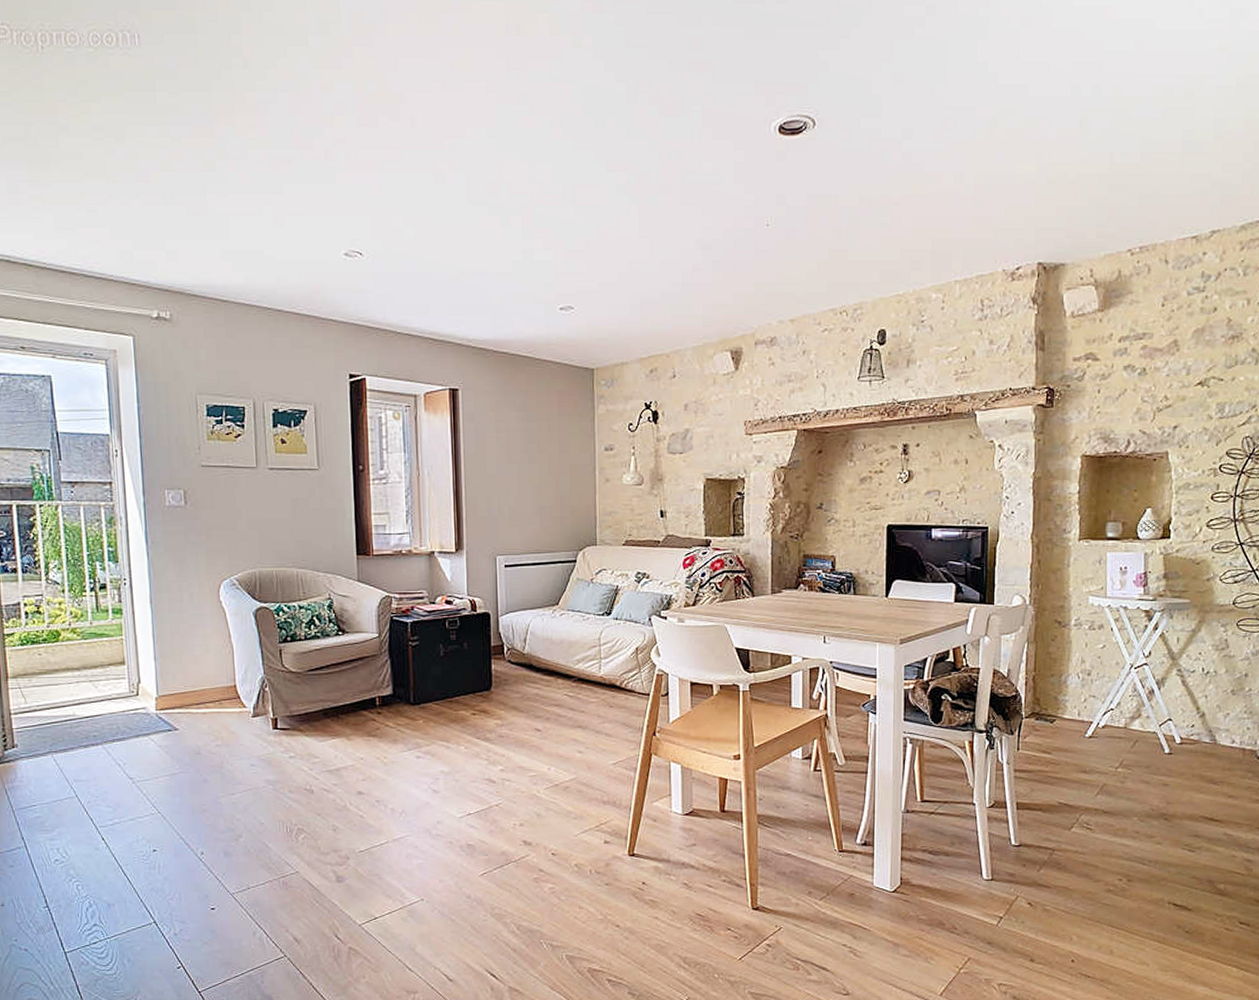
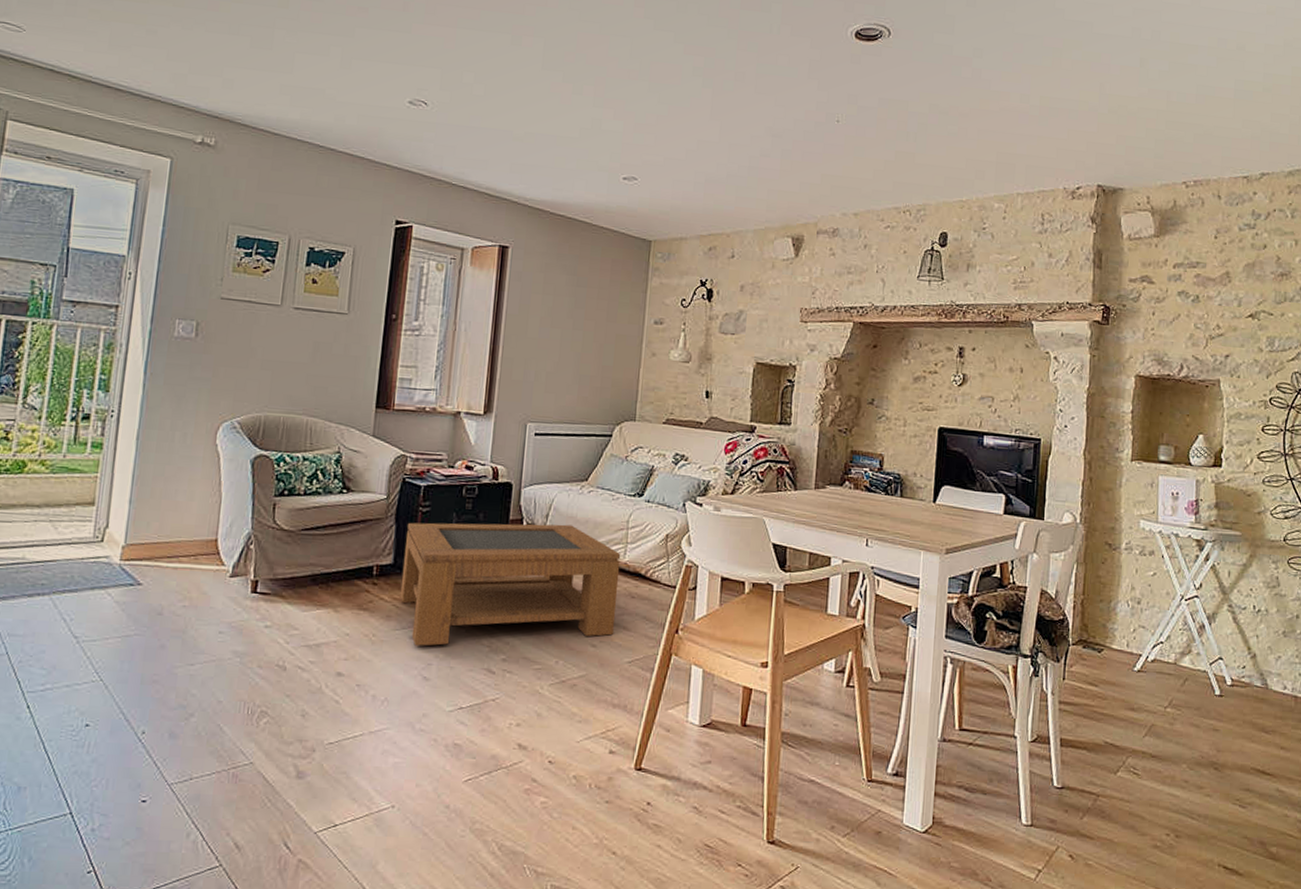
coffee table: none [400,646,598,764] -> present [399,522,621,646]

